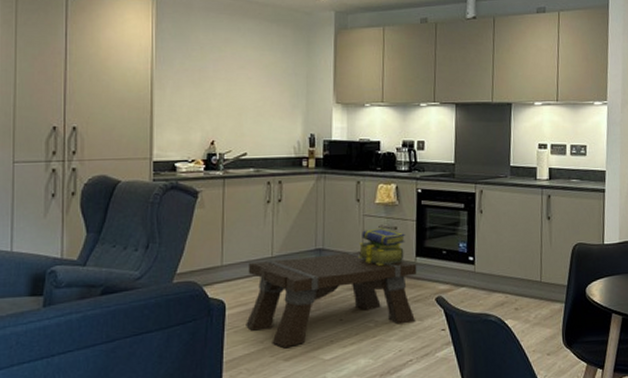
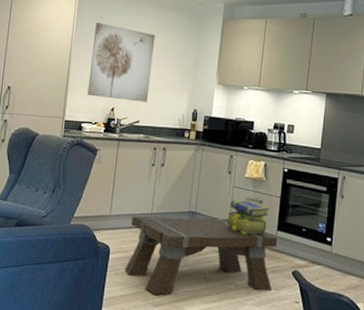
wall art: none [178,41,257,132] -> present [87,22,155,102]

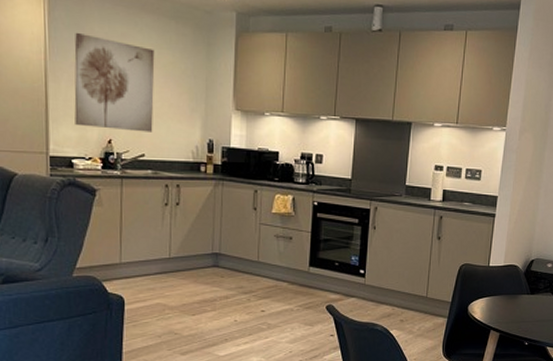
coffee table: present [125,215,278,296] -> none [144,258,310,344]
stack of books: present [225,199,269,235] -> none [254,237,300,272]

